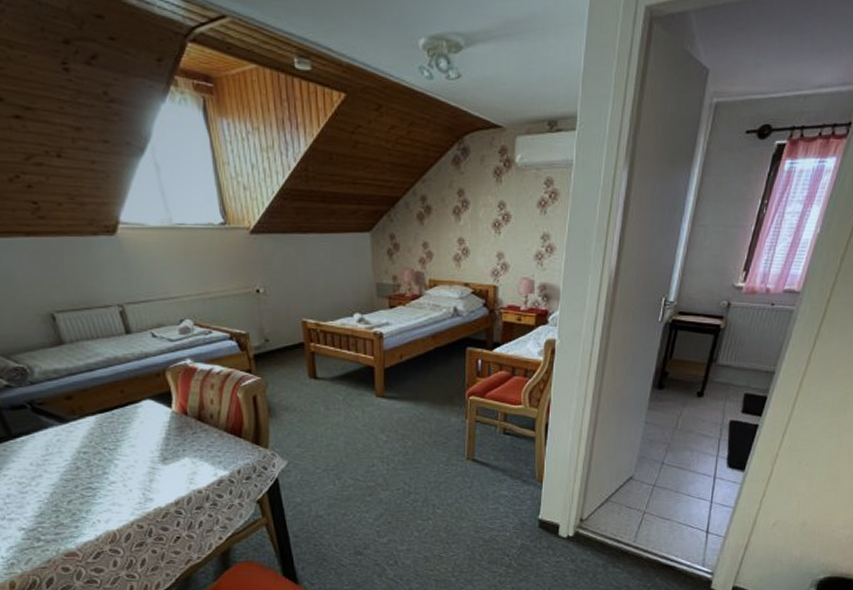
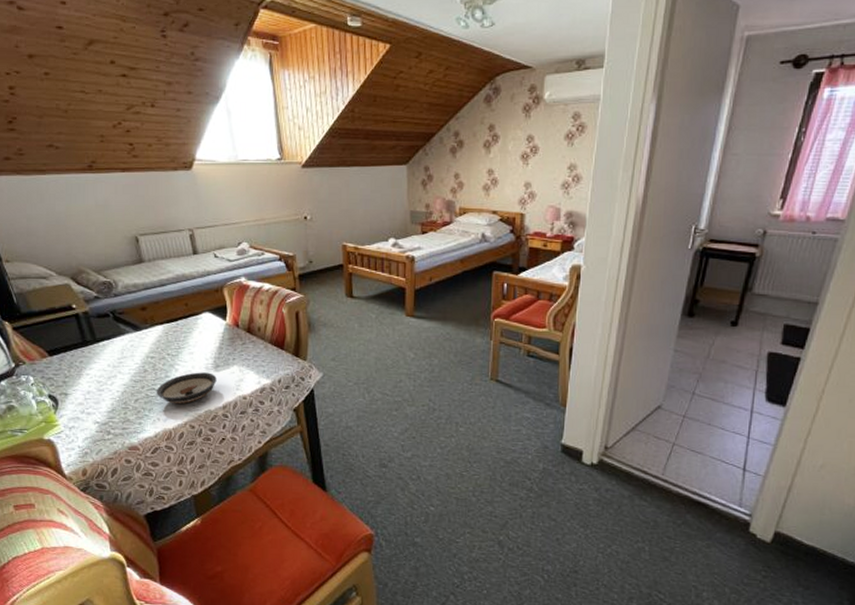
saucer: none [93,466,166,502] -> present [156,372,217,403]

